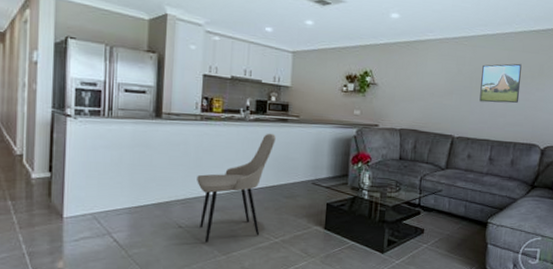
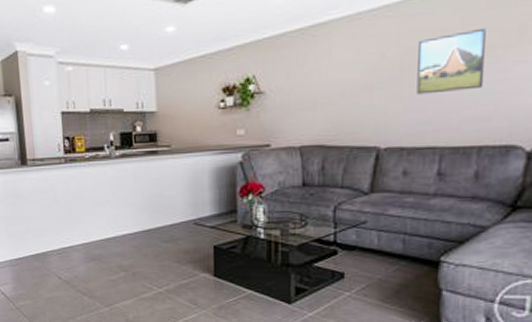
dining chair: present [197,133,276,243] -> none [69,169,147,294]

